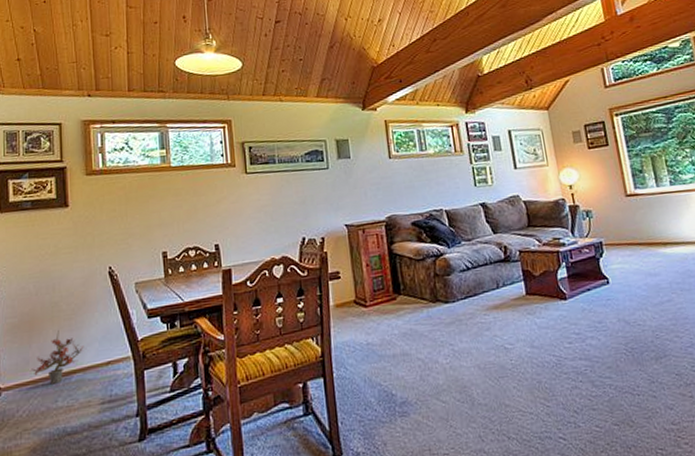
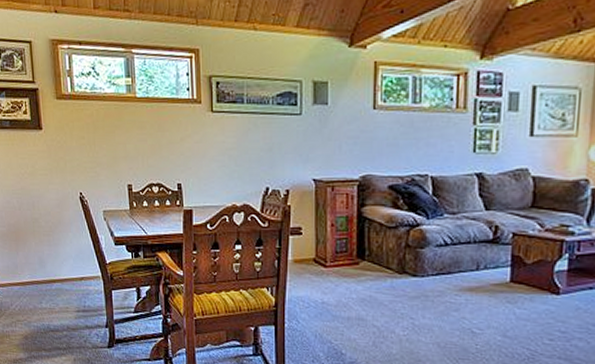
potted plant: present [31,330,84,385] -> none [19,244,61,289]

